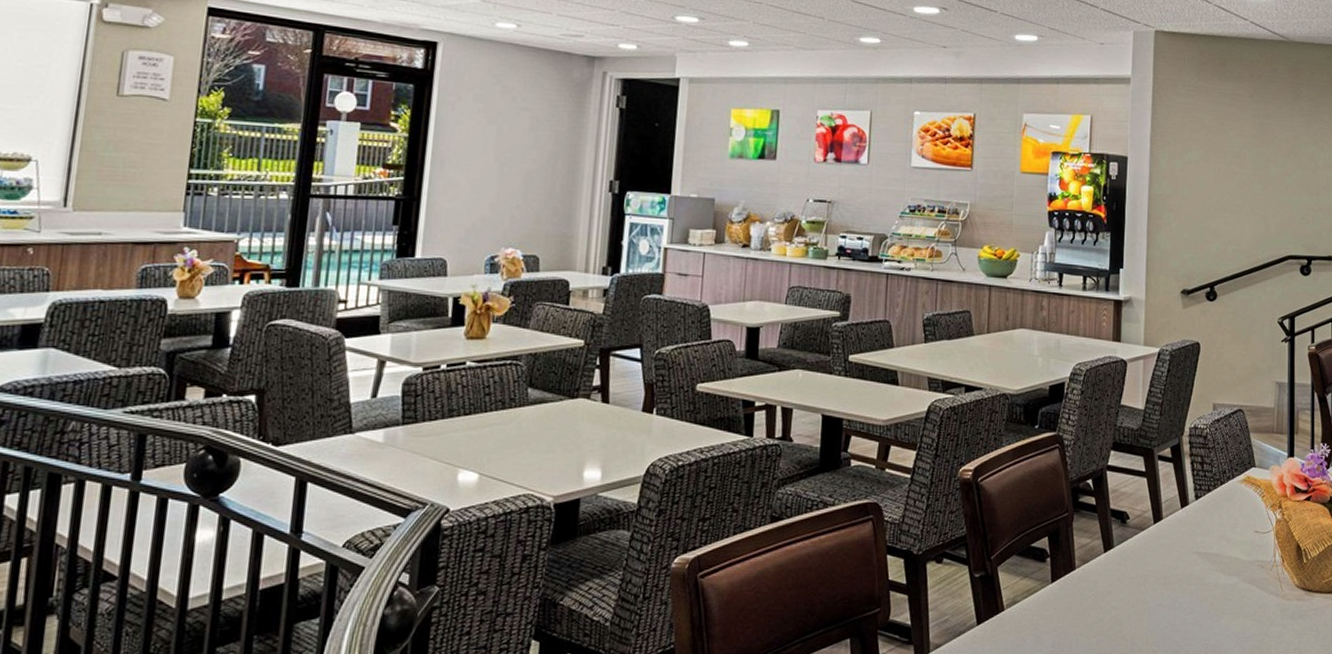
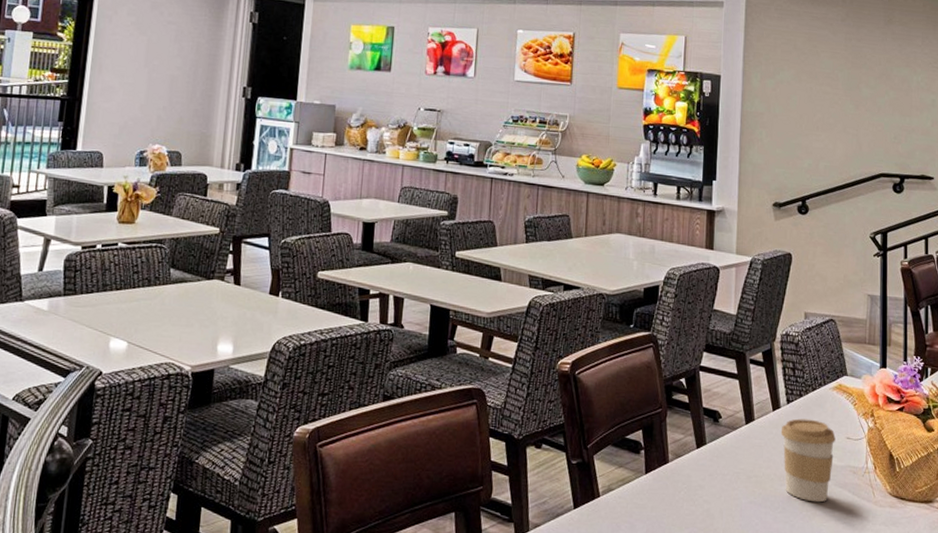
coffee cup: none [1189,514,1244,601] -> present [780,418,836,503]

